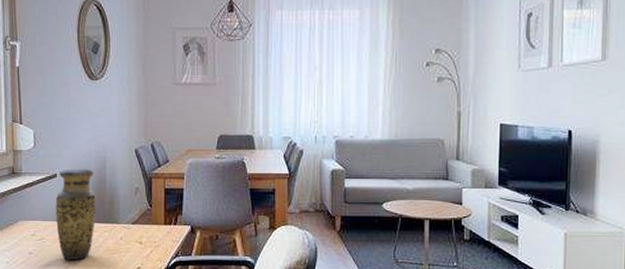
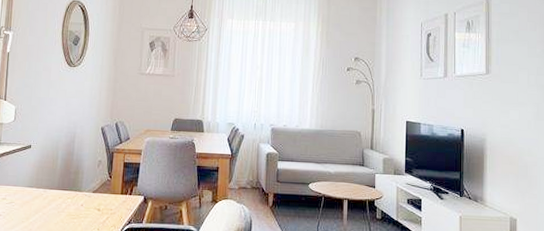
vase: present [55,169,96,260] -> none [25,141,64,223]

